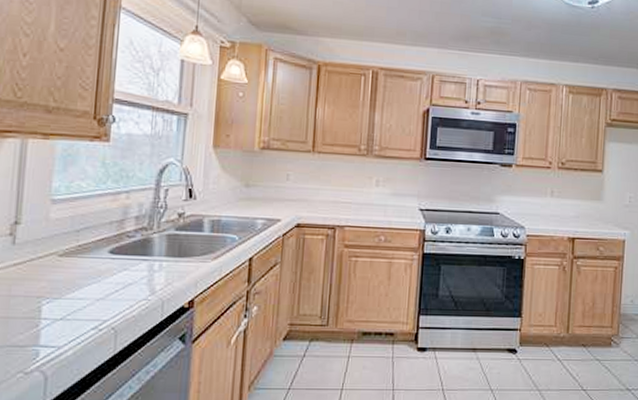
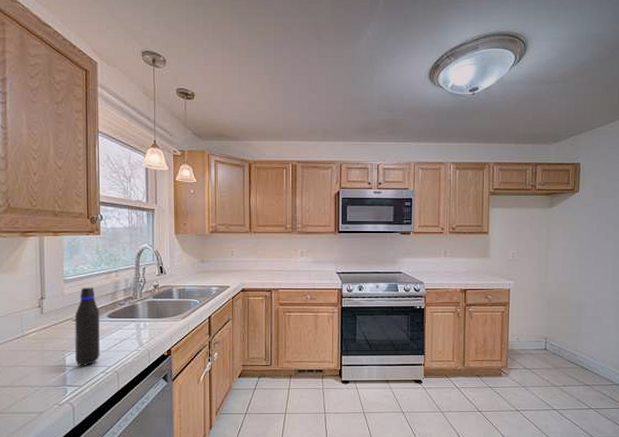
water bottle: none [56,210,99,319] -> present [74,286,101,366]

